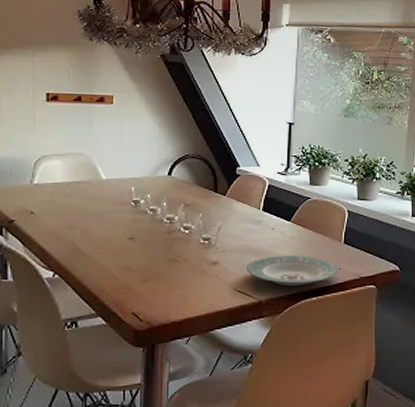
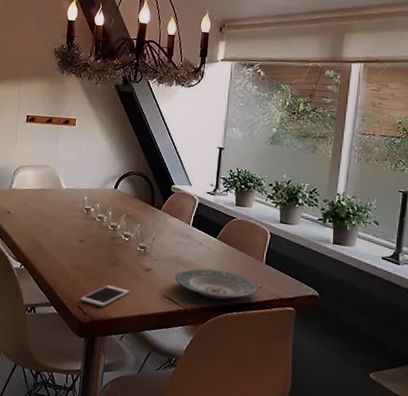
cell phone: none [135,284,194,311] -> present [81,284,130,308]

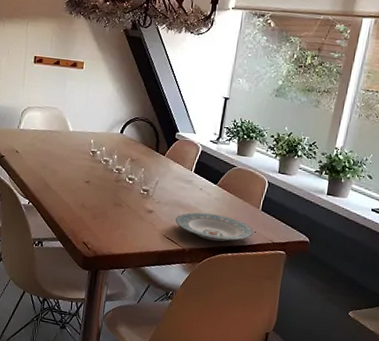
cell phone: present [81,284,130,308] -> none [85,223,132,244]

